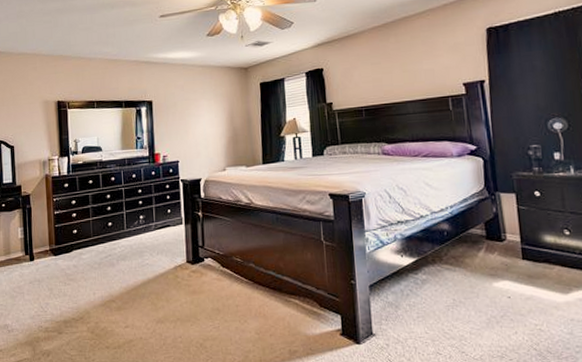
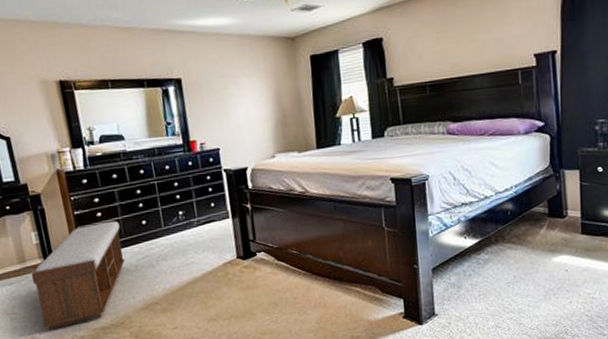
bench: none [13,221,90,319] -> present [31,221,125,330]

